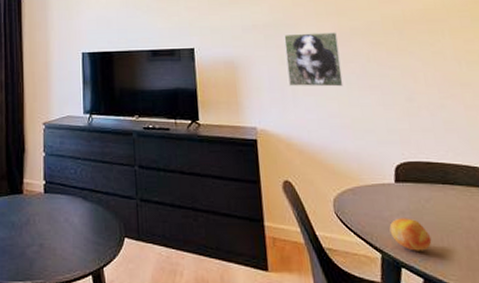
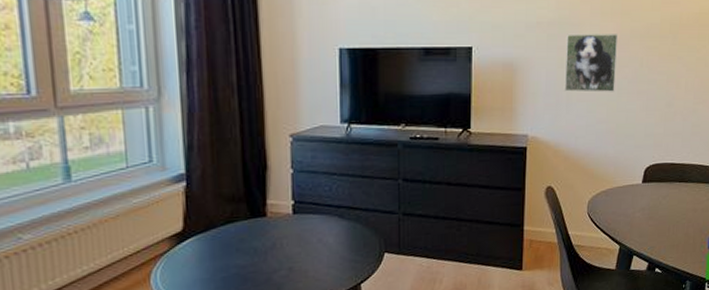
fruit: present [389,218,432,251] -> none [630,213,661,241]

